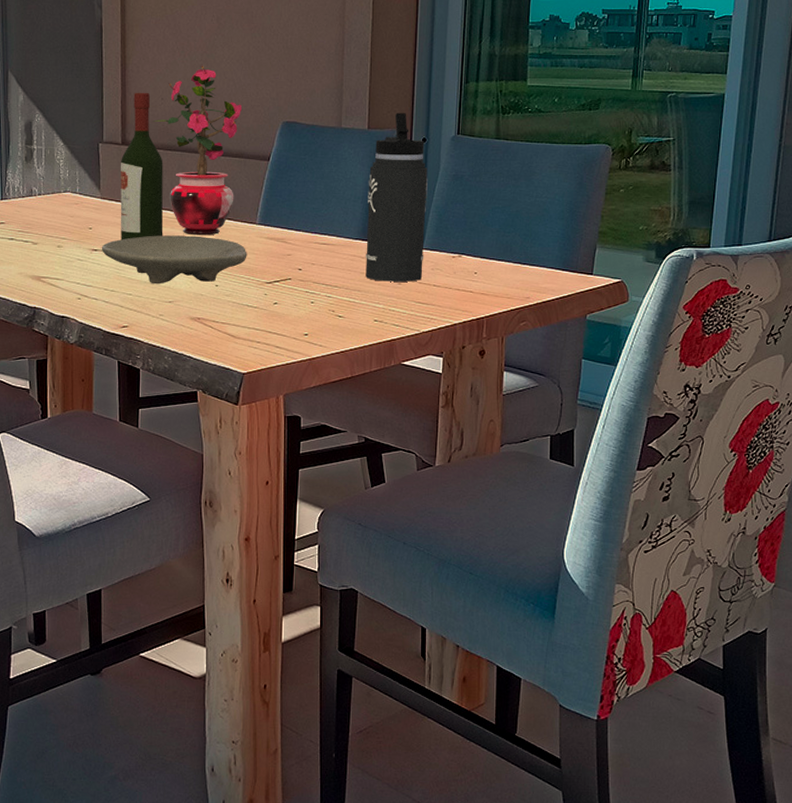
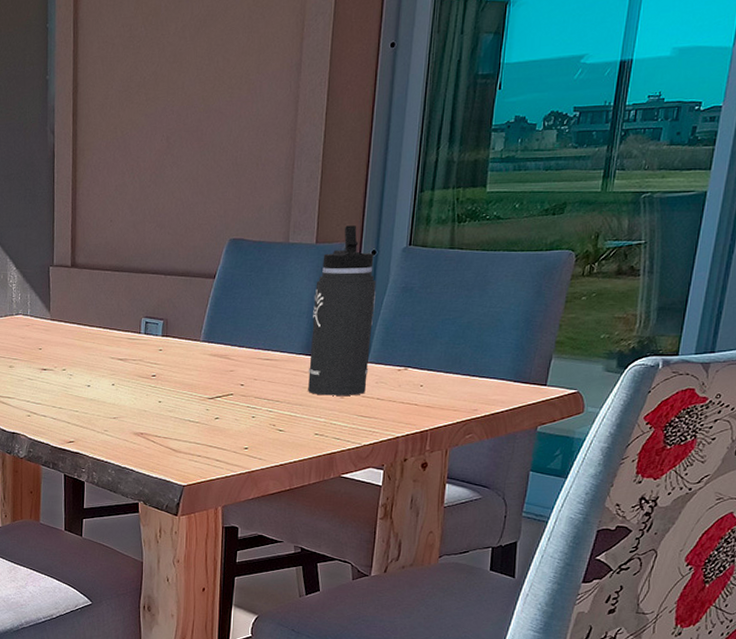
bowl: present [101,235,247,284] -> none [50,354,191,401]
wine bottle: present [120,92,163,240] -> none [68,215,111,360]
potted plant: present [153,65,243,236] -> none [101,185,190,354]

